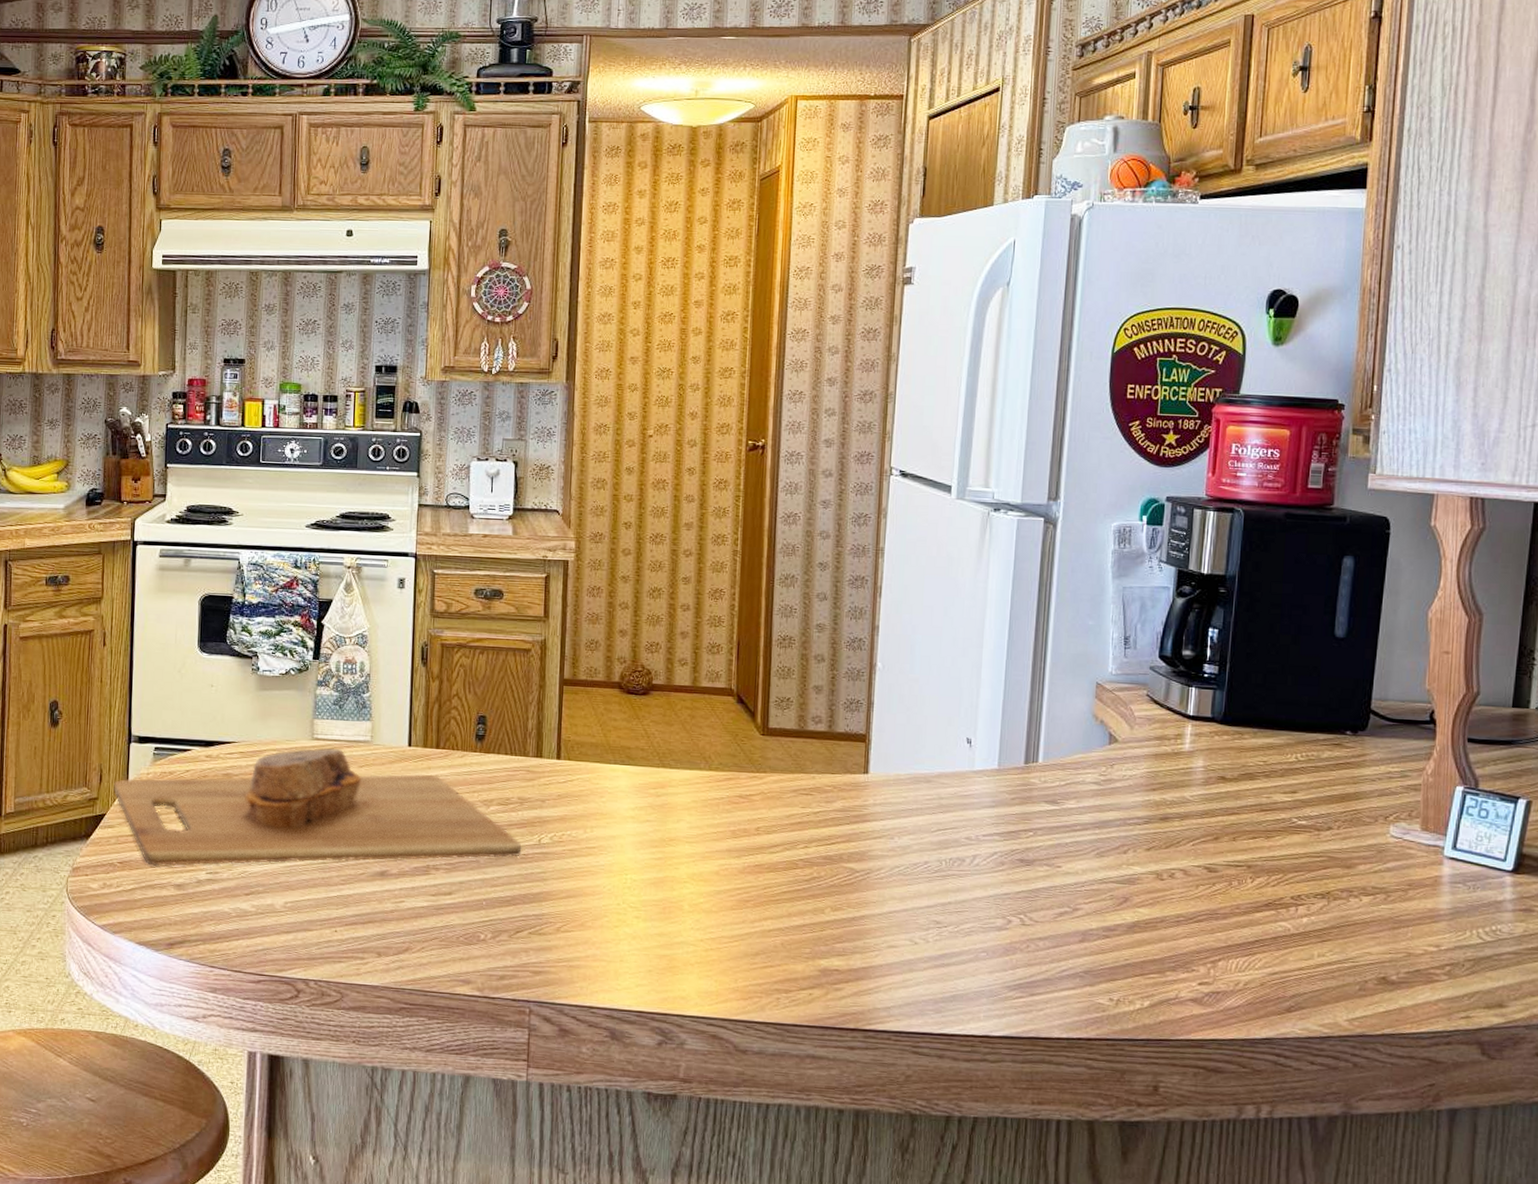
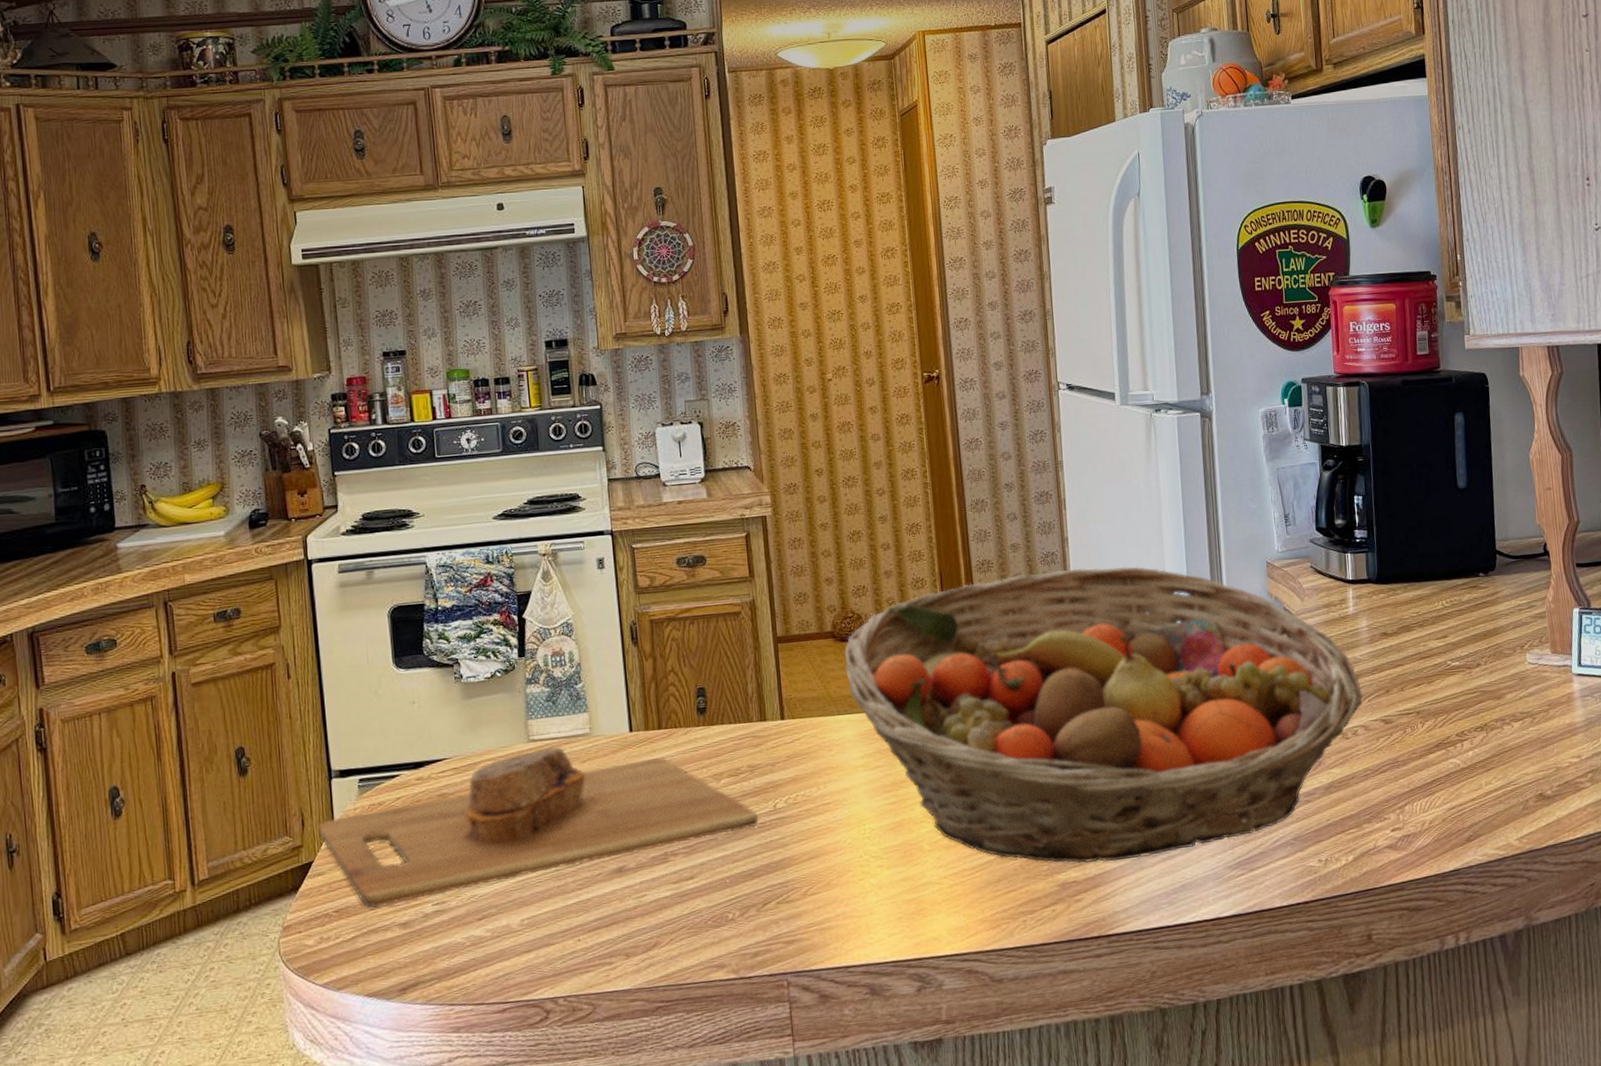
fruit basket: none [628,655,1187,960] -> present [844,566,1363,863]

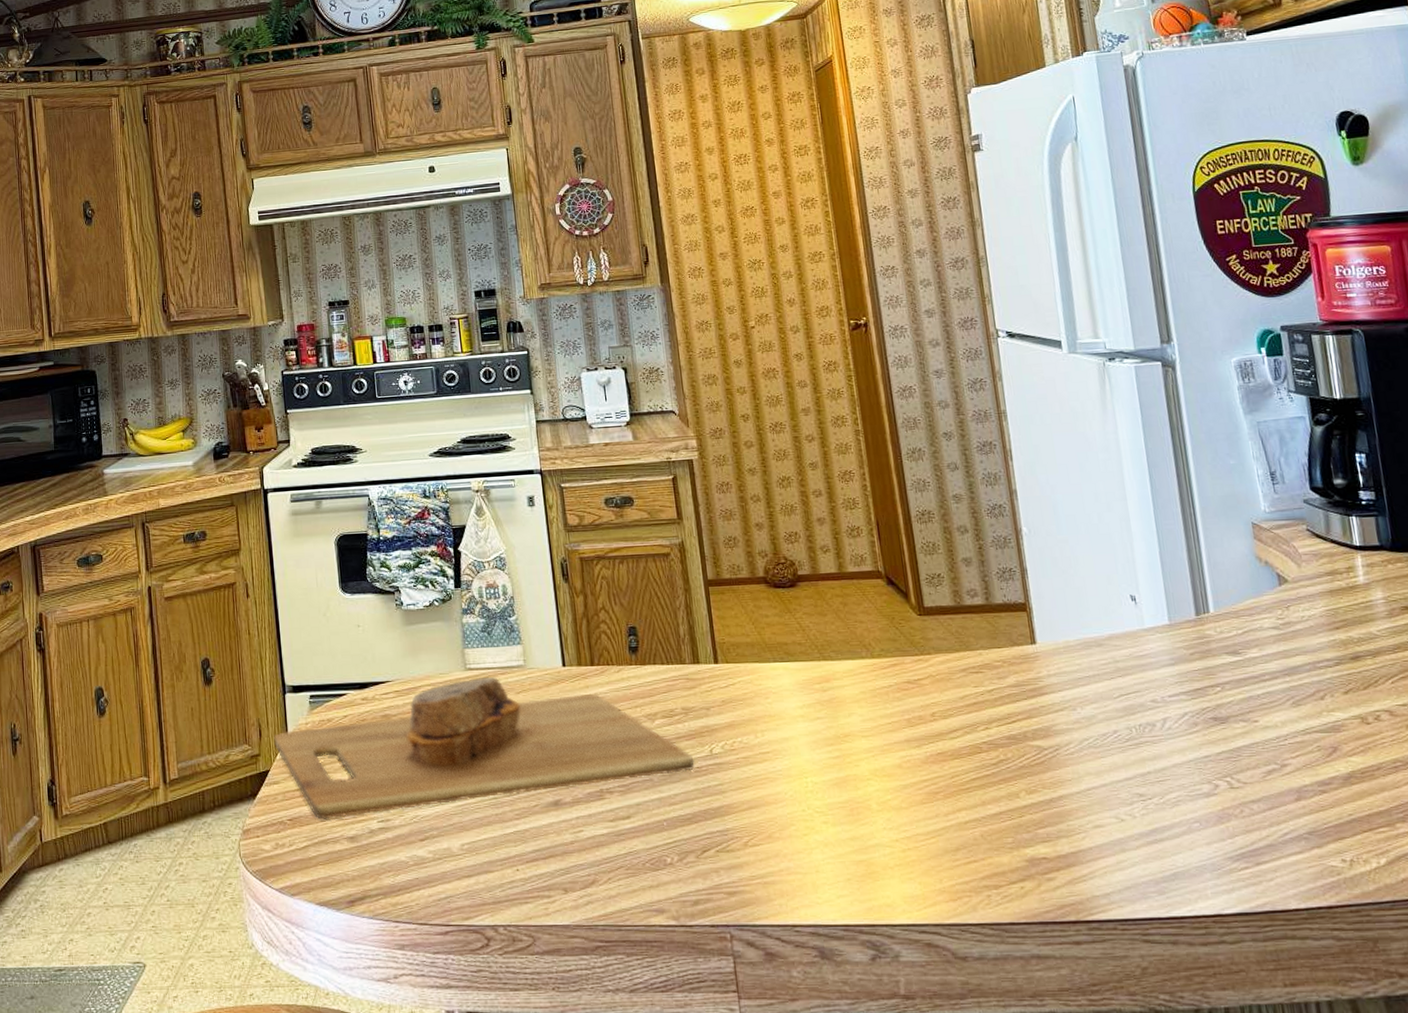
fruit basket: present [844,566,1363,863] -> none [778,521,1385,840]

